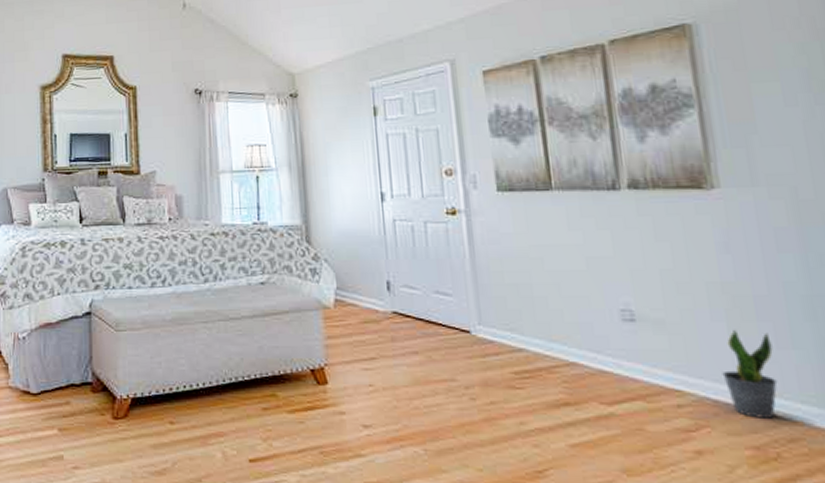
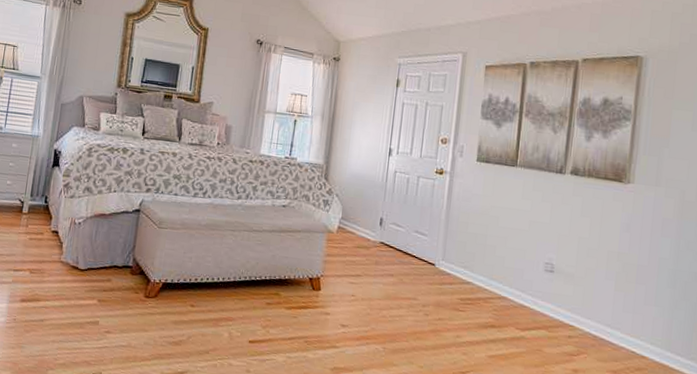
potted plant: present [722,329,778,419] -> none [603,287,642,353]

